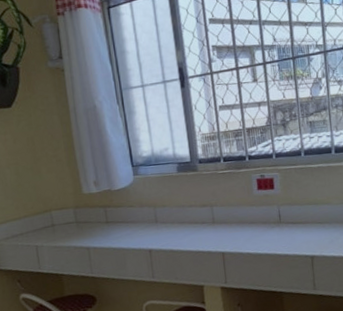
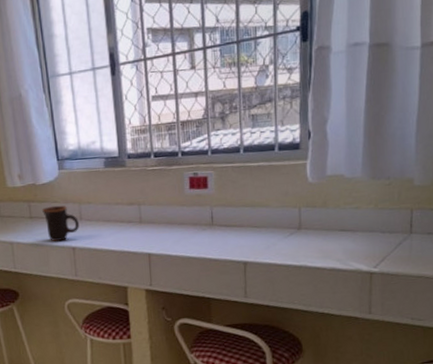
mug: none [118,209,155,246] -> present [42,205,79,242]

